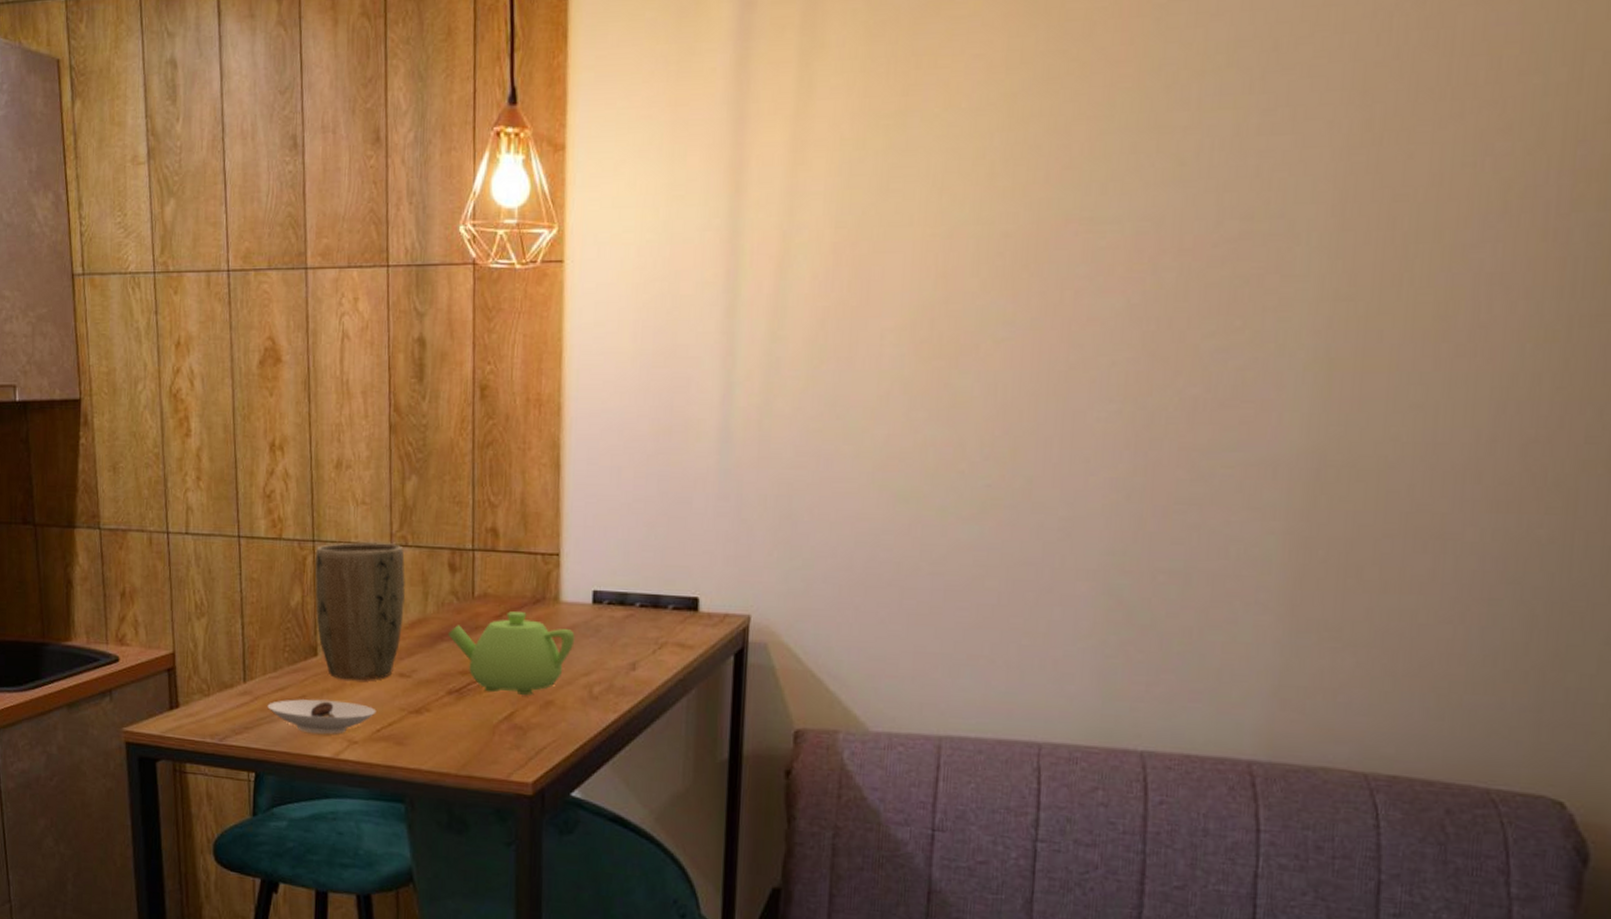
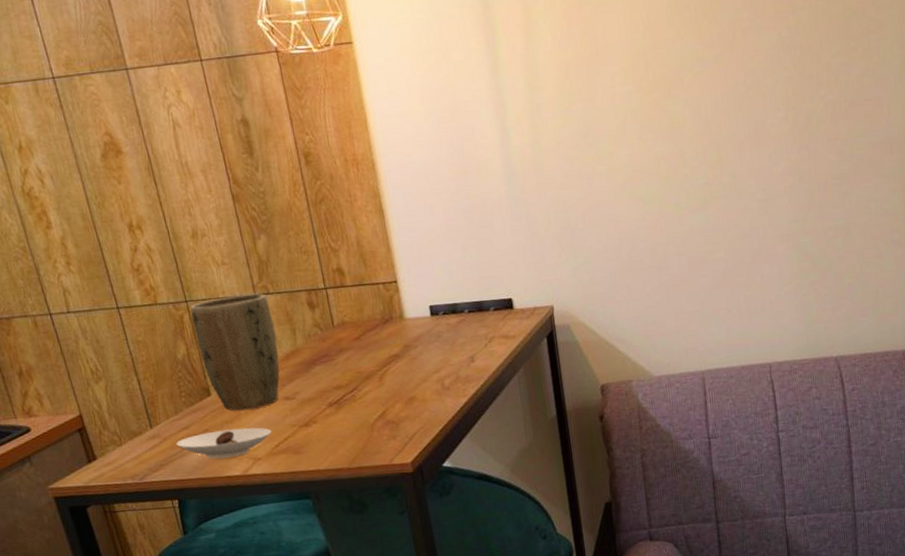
teapot: present [448,611,575,695] -> none [319,331,423,398]

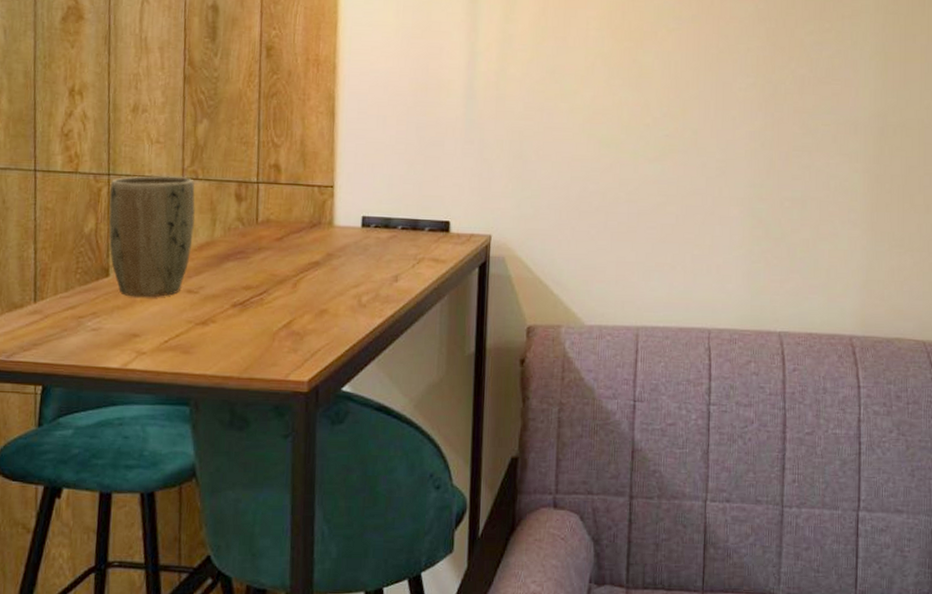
saucer: present [176,427,272,459] -> none [57,315,165,348]

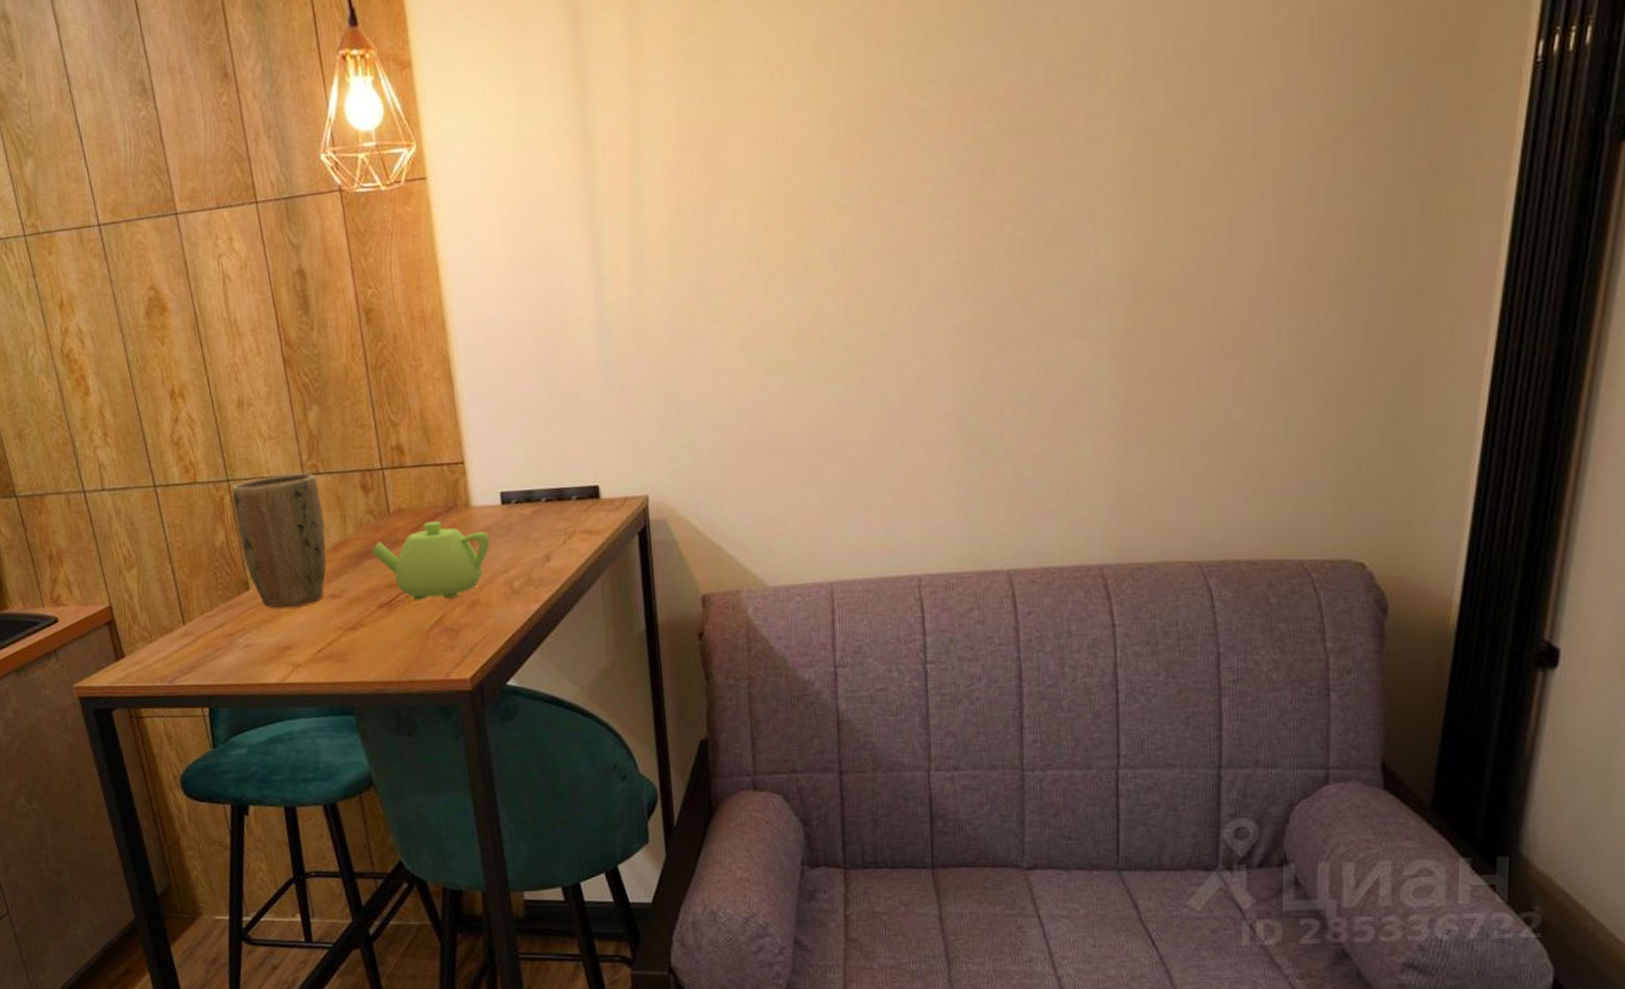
teapot: none [234,234,347,305] -> present [371,521,490,600]

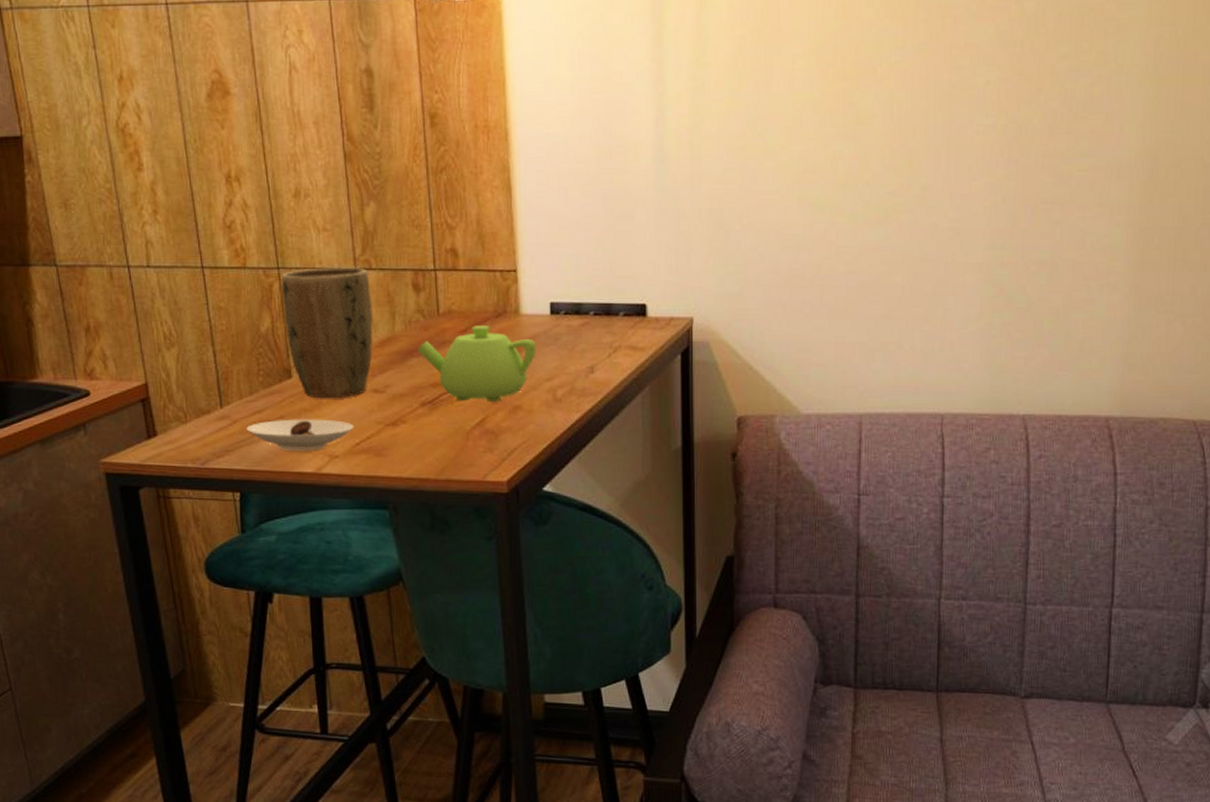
saucer: none [209,628,315,663] -> present [246,419,354,452]

